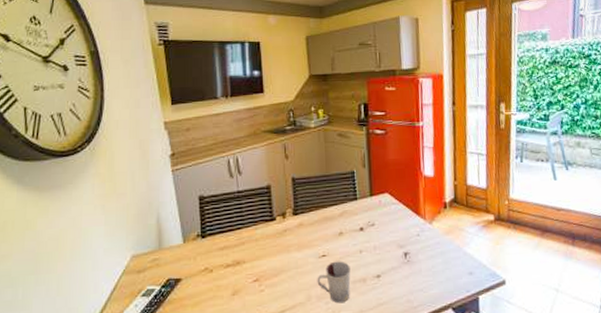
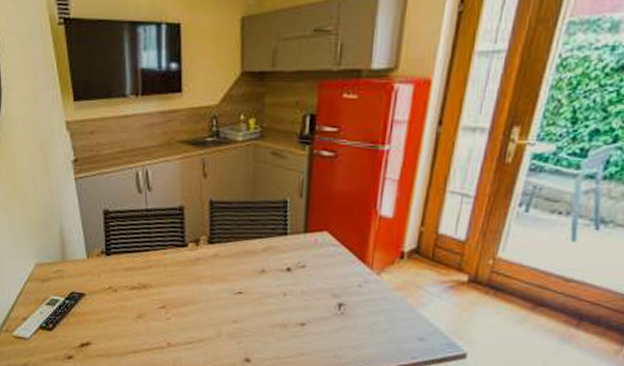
cup: present [317,261,351,304] -> none [230,300,270,346]

